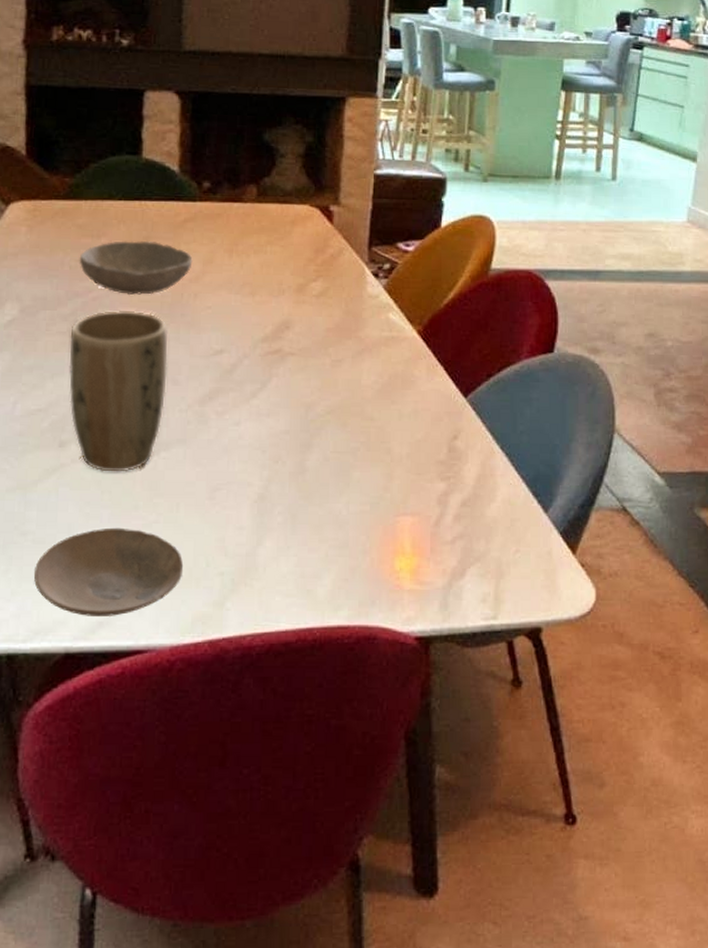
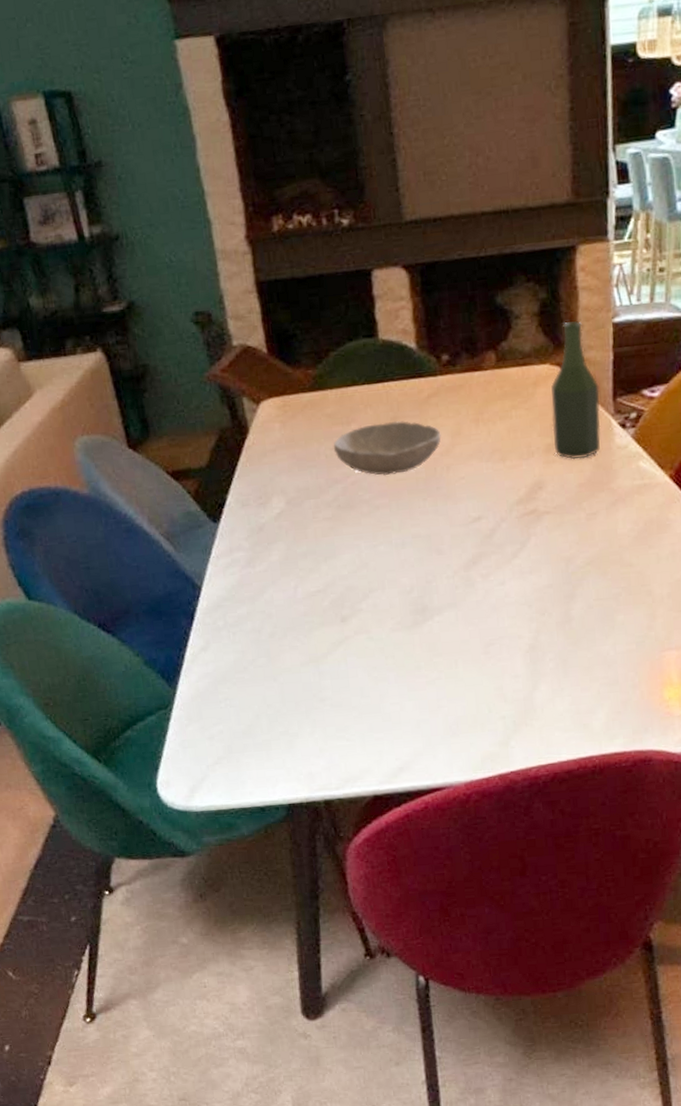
plate: present [34,527,184,616] -> none [336,686,469,764]
plant pot: present [68,310,168,472] -> none [335,489,433,640]
bottle: none [305,167,356,303] -> present [551,320,601,460]

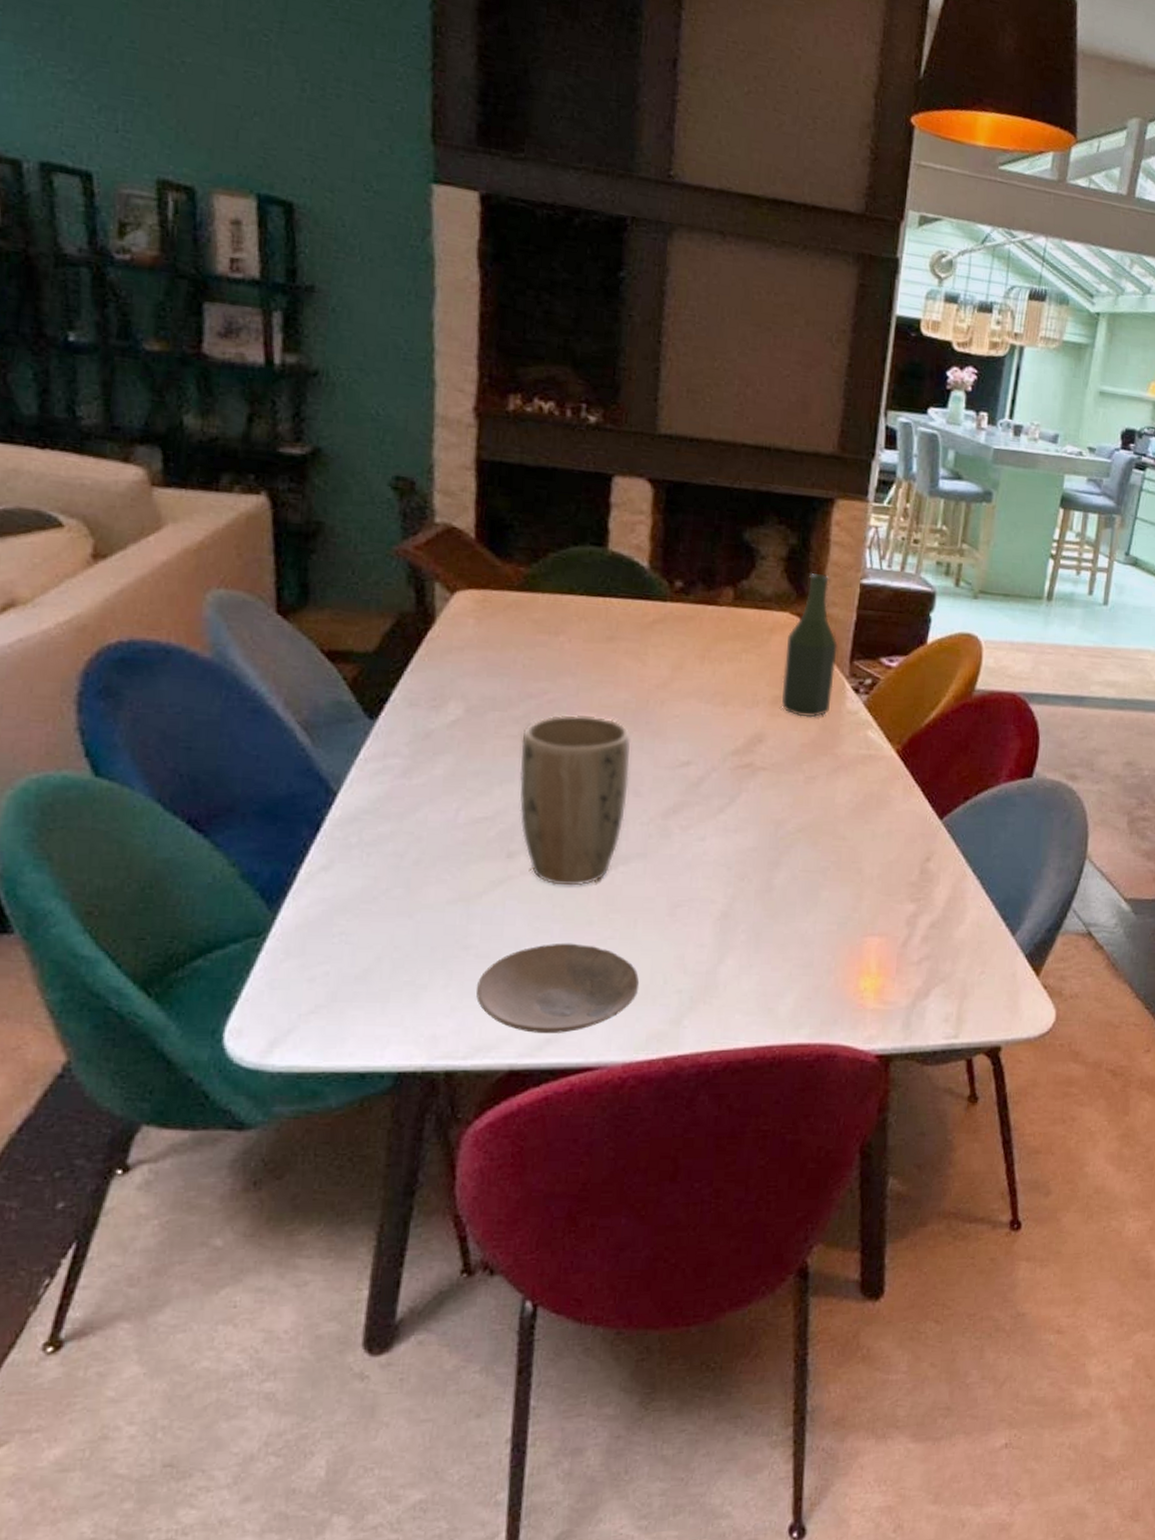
bowl: present [333,420,441,476] -> none [533,640,661,700]
plant pot: none [335,489,433,640] -> present [519,714,631,886]
plate: none [336,686,469,764] -> present [476,943,640,1033]

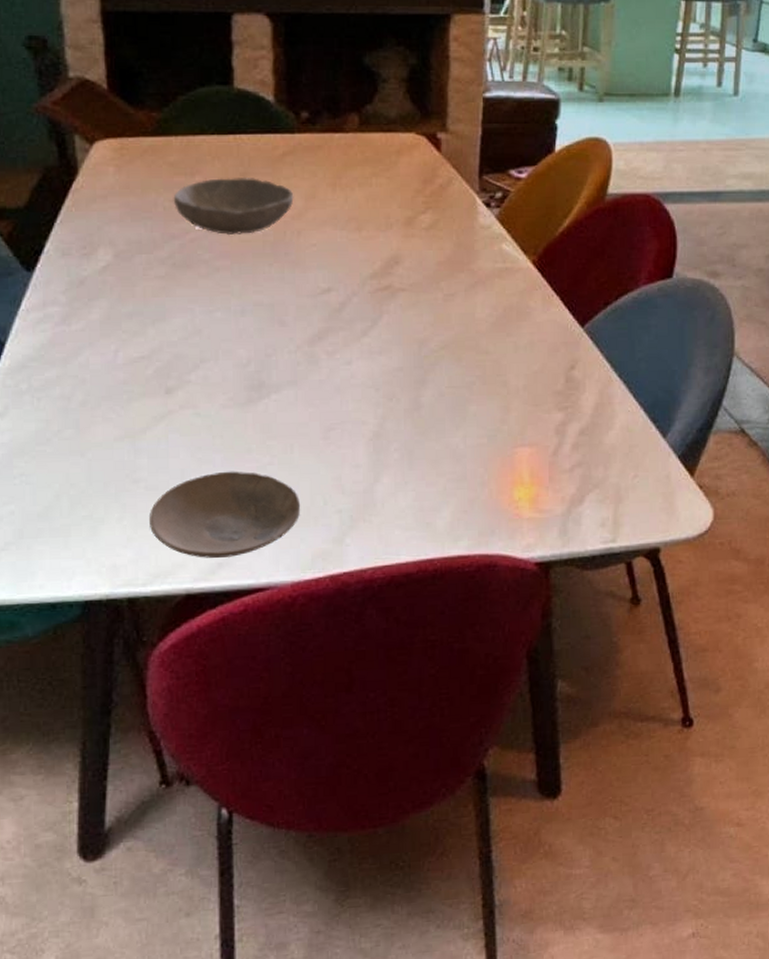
plant pot: present [519,714,631,886] -> none [169,251,274,417]
bowl: none [533,640,661,700] -> present [173,176,294,236]
bottle: present [781,573,838,718] -> none [414,90,466,236]

